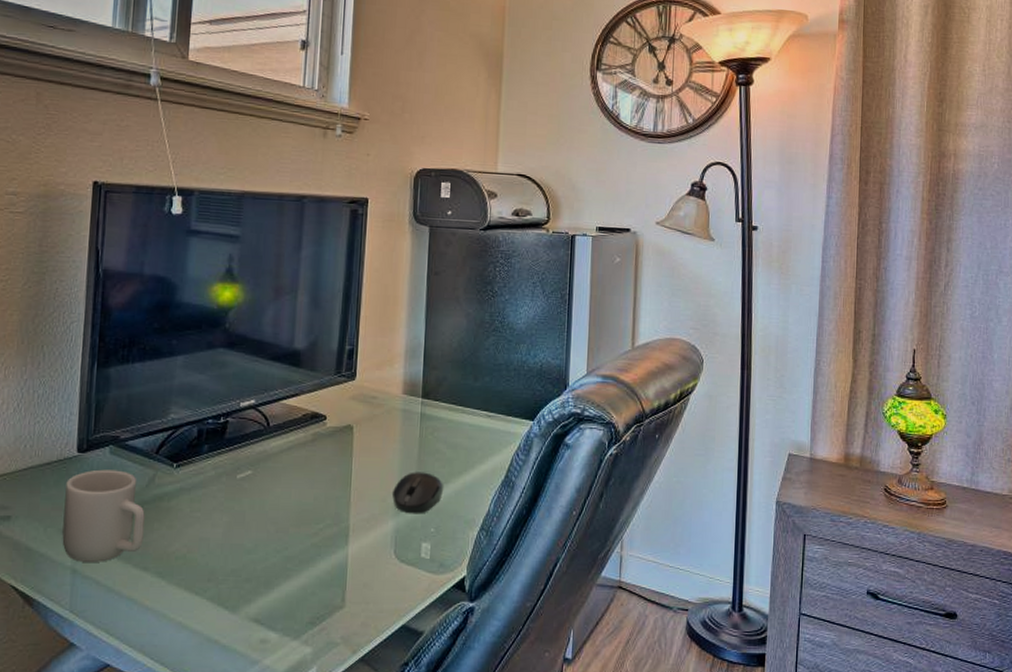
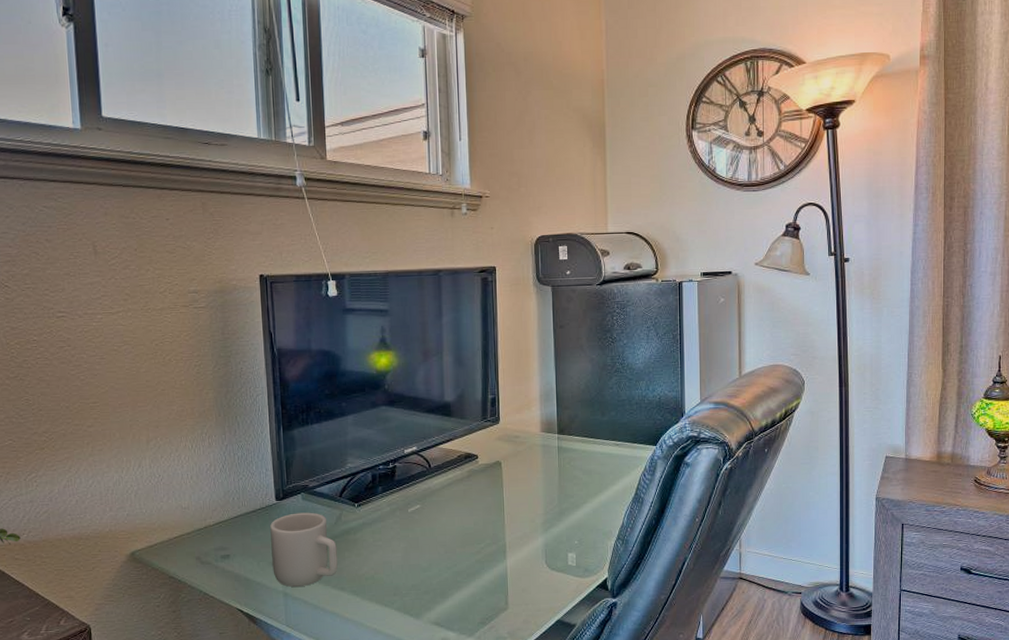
computer mouse: present [391,472,444,514] -> none [539,495,583,531]

